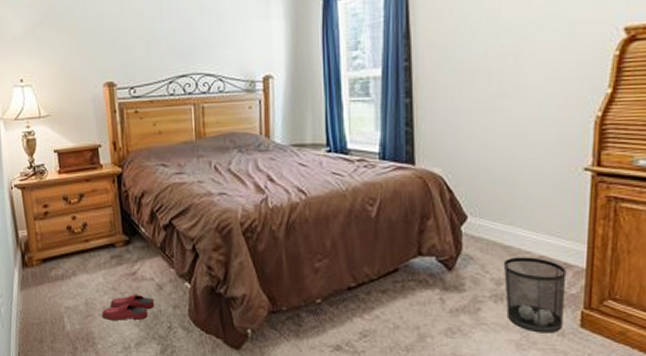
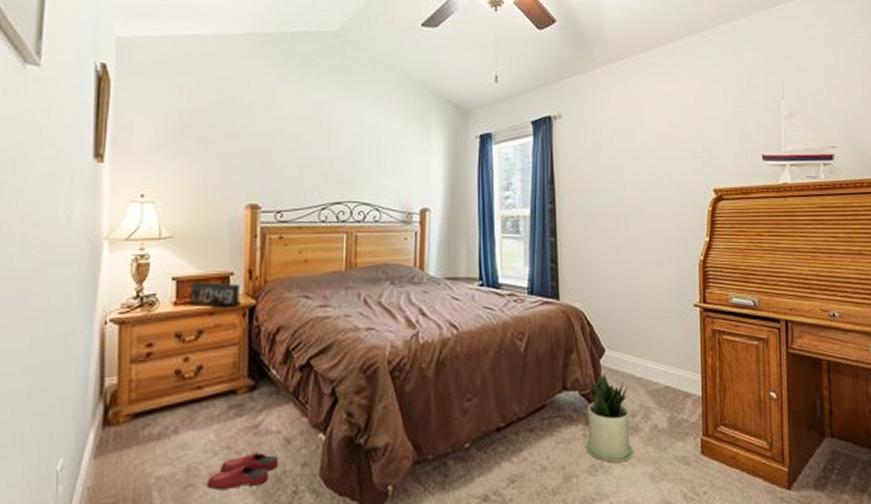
alarm clock: none [69,153,110,175] -> present [190,282,241,308]
planter: none [440,241,499,328] -> present [584,374,635,463]
waste bin: present [503,257,567,334] -> none [636,387,688,464]

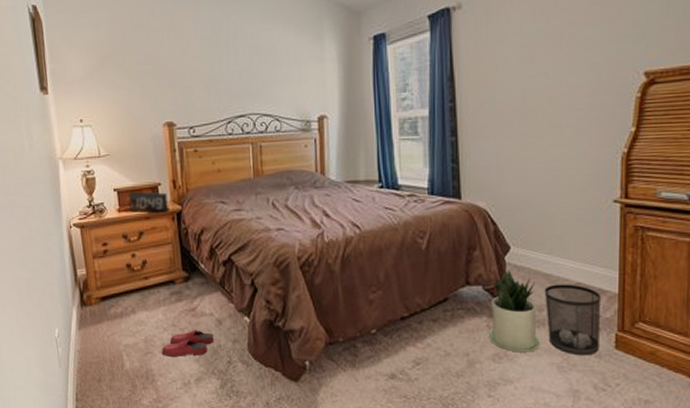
waste bin: none [636,387,688,464] -> present [544,284,602,356]

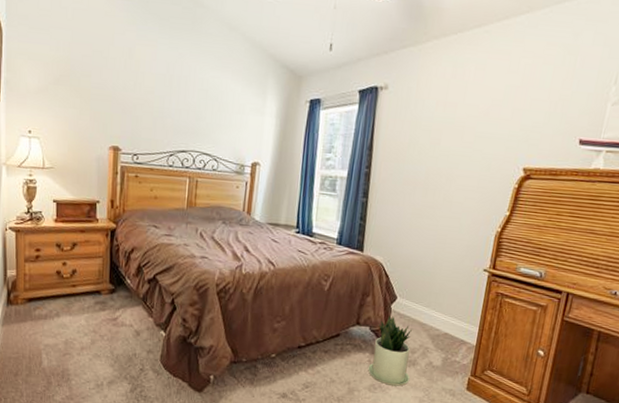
alarm clock: present [128,191,169,213] -> none [66,205,105,229]
slippers: present [161,330,215,356] -> none [79,337,131,361]
waste bin: present [544,284,602,356] -> none [416,332,463,394]

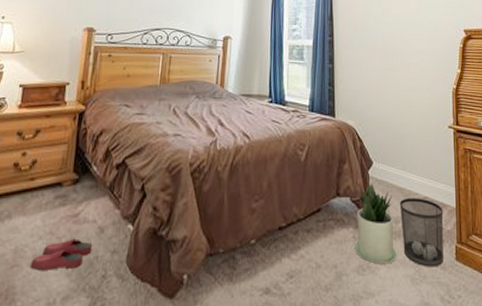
slippers: none [79,337,131,361] -> present [30,238,93,270]
waste bin: none [416,332,463,394] -> present [399,197,444,267]

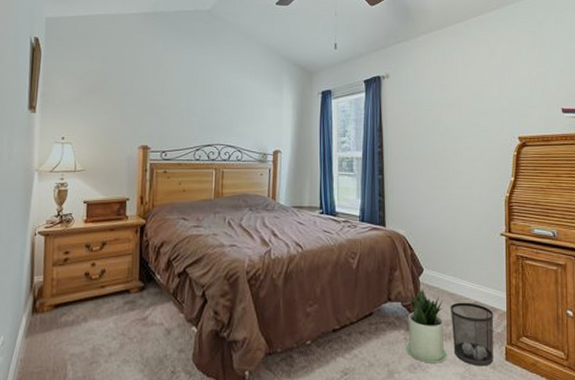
slippers: present [30,238,93,270] -> none [107,339,161,366]

